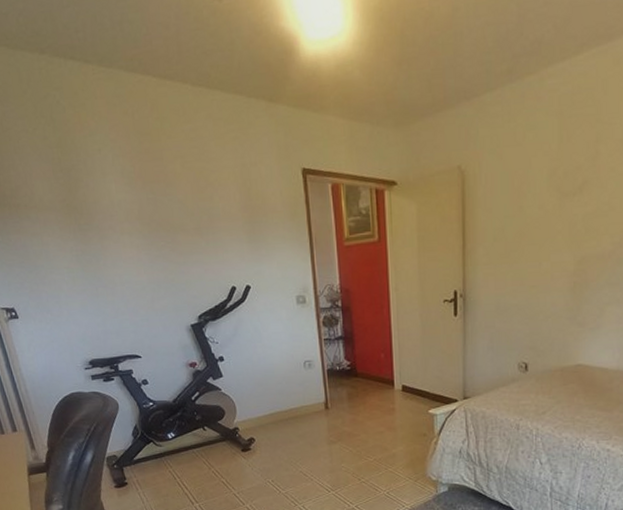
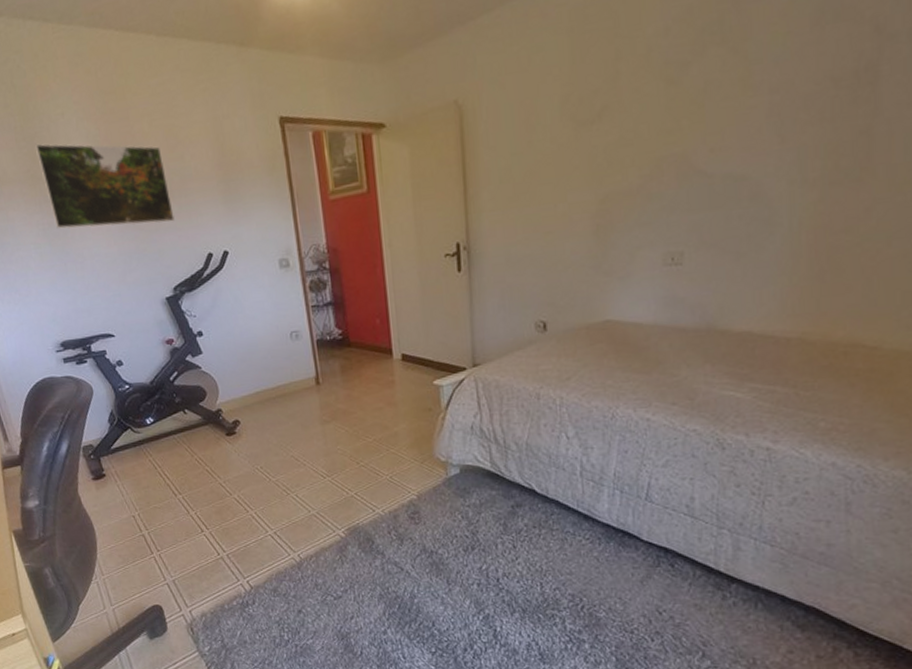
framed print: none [72,175,202,257] -> present [35,143,175,229]

